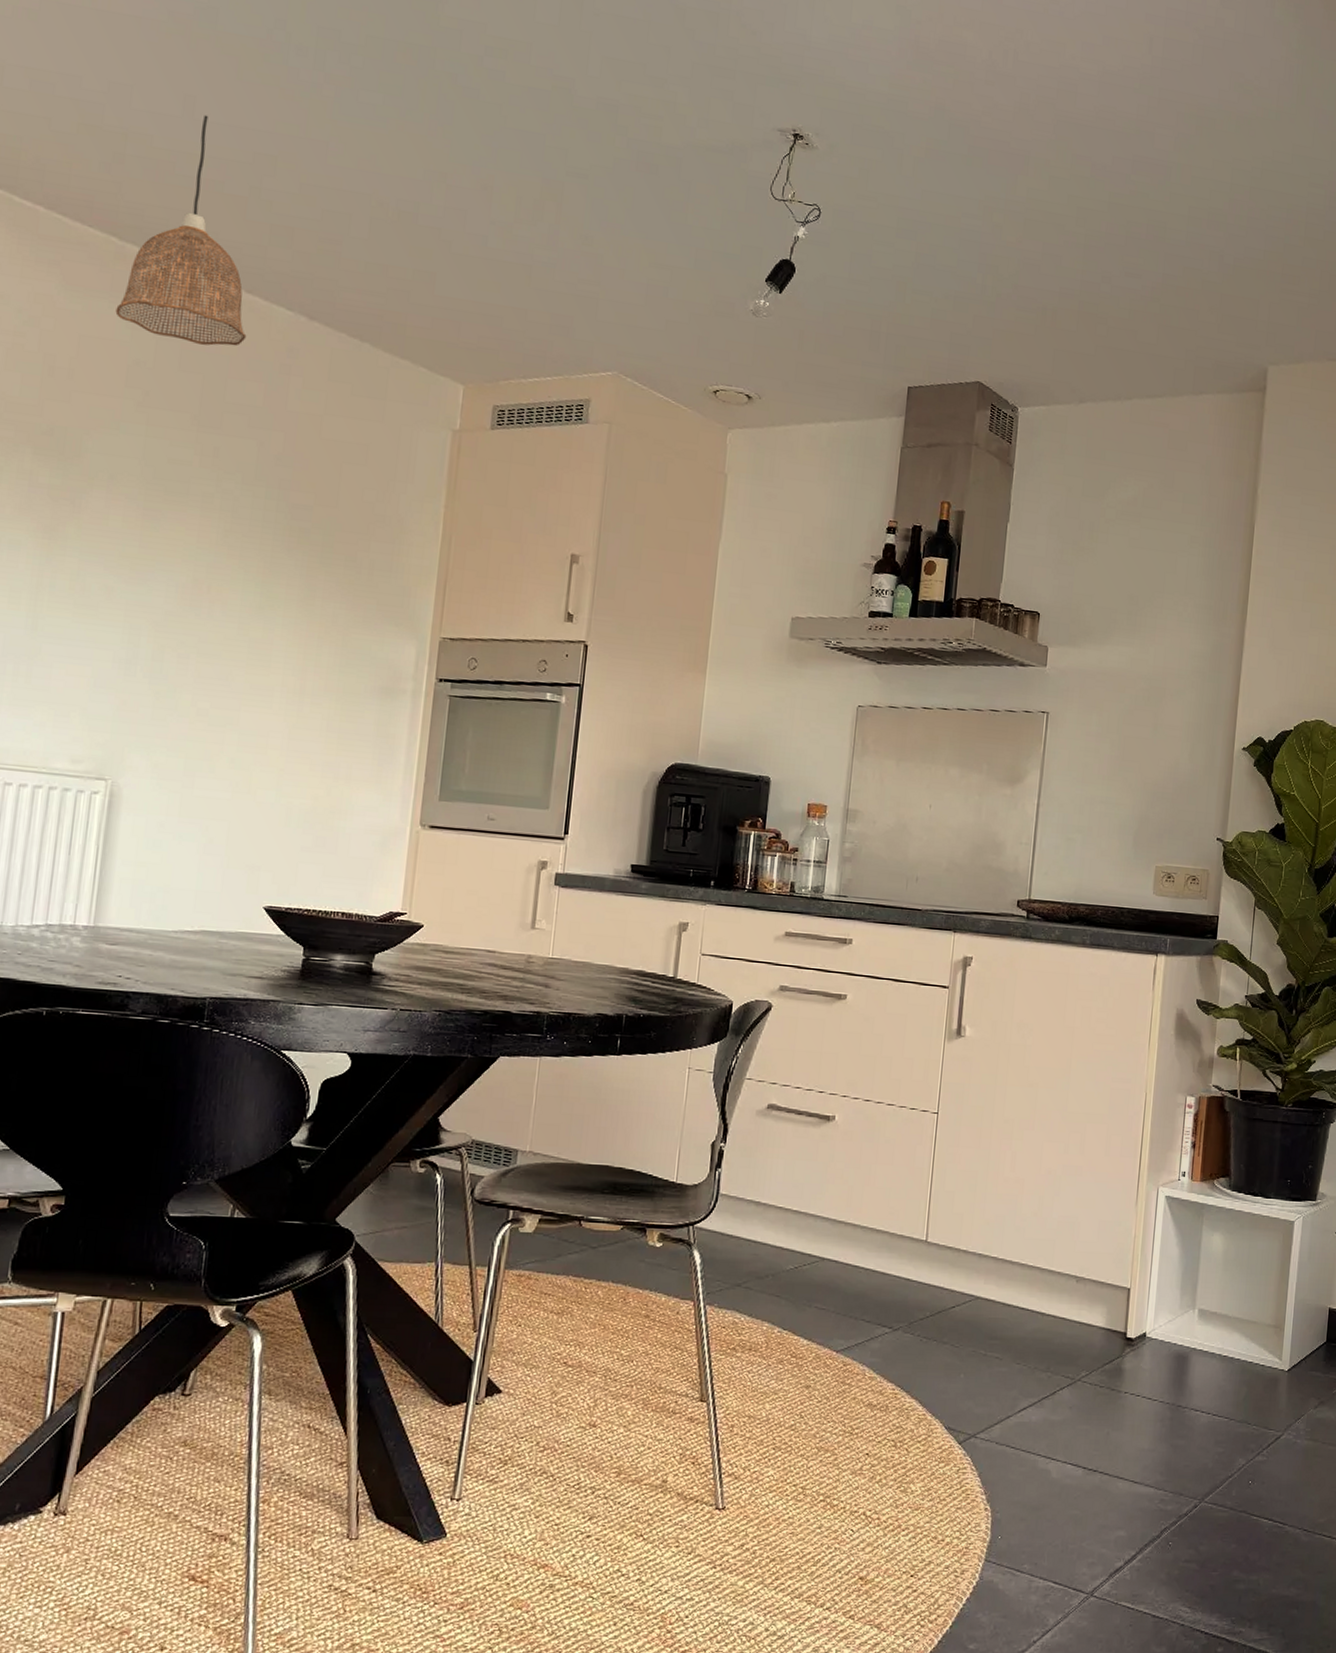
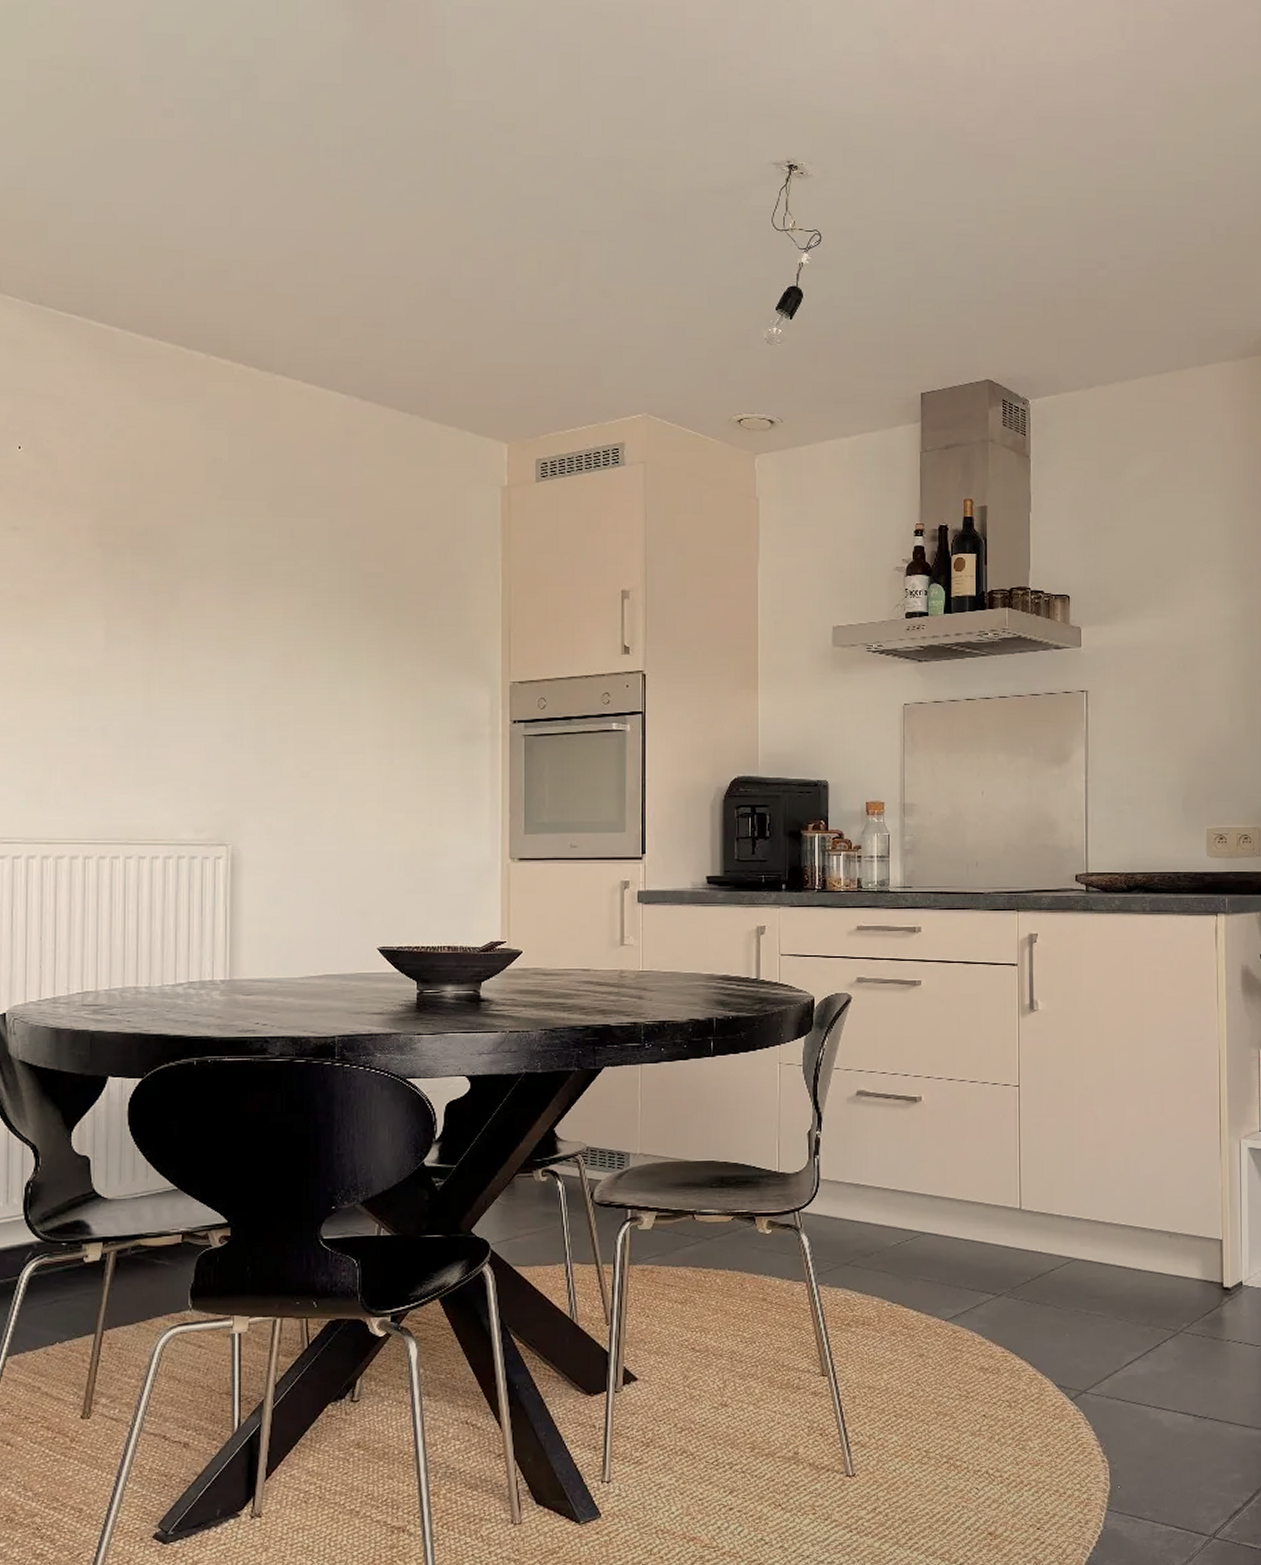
pendant lamp: present [115,114,247,346] -> none [190,223,308,436]

